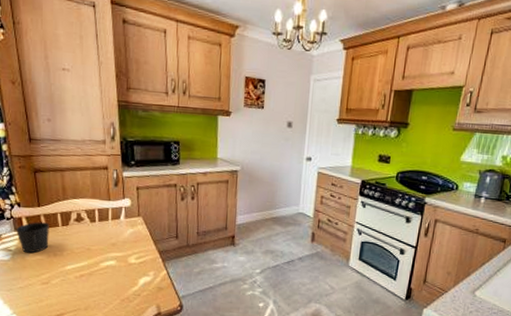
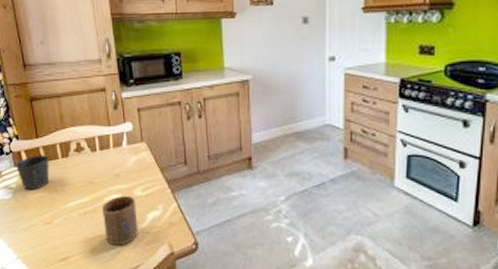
cup: none [97,262,130,306] -> present [101,195,138,246]

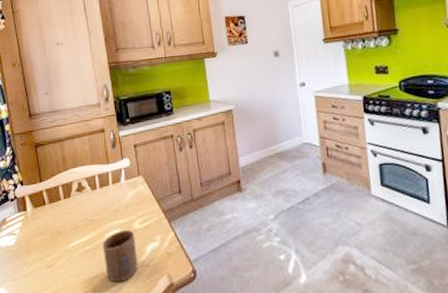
cup: present [16,155,50,190] -> none [20,198,52,235]

